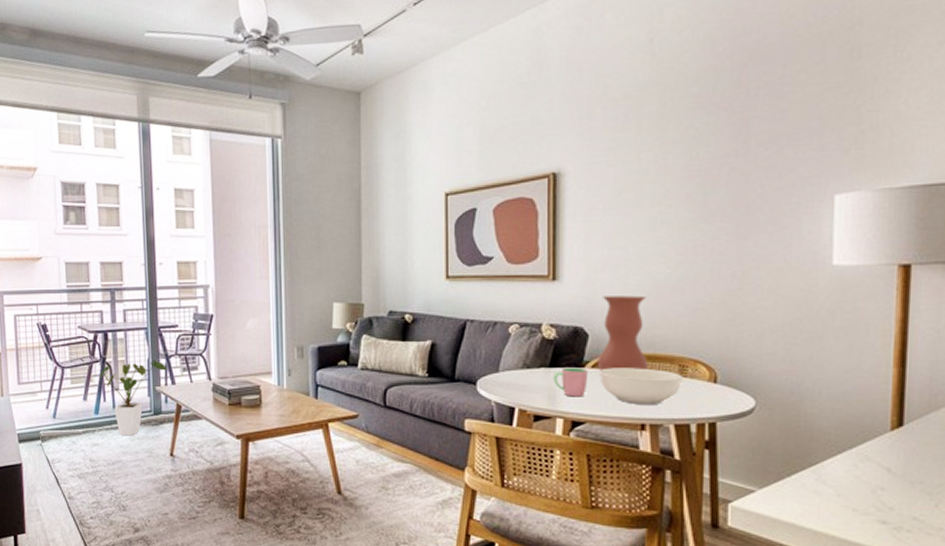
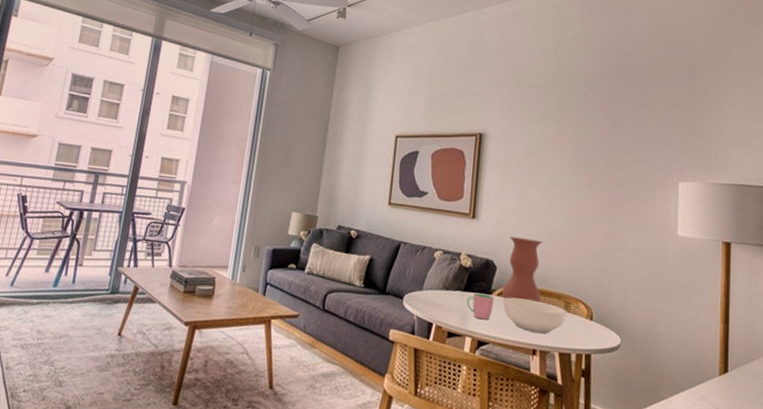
house plant: present [100,360,167,436] -> none [67,241,133,312]

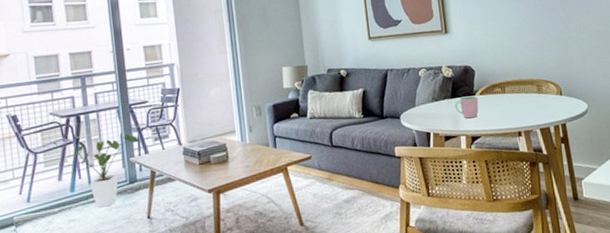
house plant: none [67,241,133,312] -> present [74,134,140,208]
vase: present [501,236,542,302] -> none [481,38,517,96]
bowl: present [502,297,567,334] -> none [485,90,541,118]

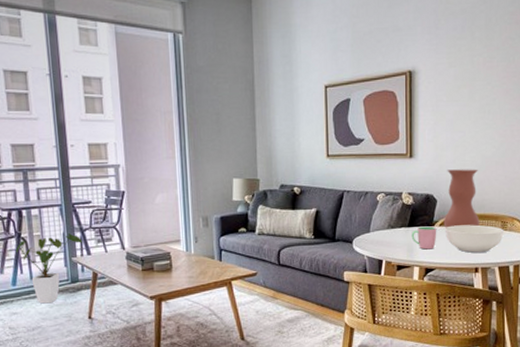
vase: none [481,38,517,96] -> present [443,169,480,228]
bowl: none [485,90,541,118] -> present [444,224,504,253]

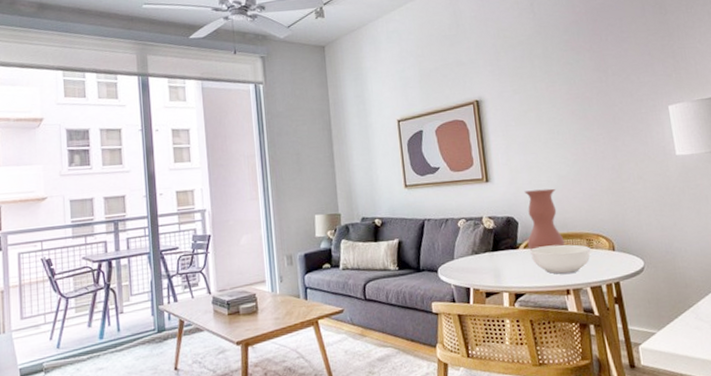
house plant: present [16,233,82,304] -> none [105,281,169,357]
cup: present [411,226,437,250] -> none [496,249,523,274]

